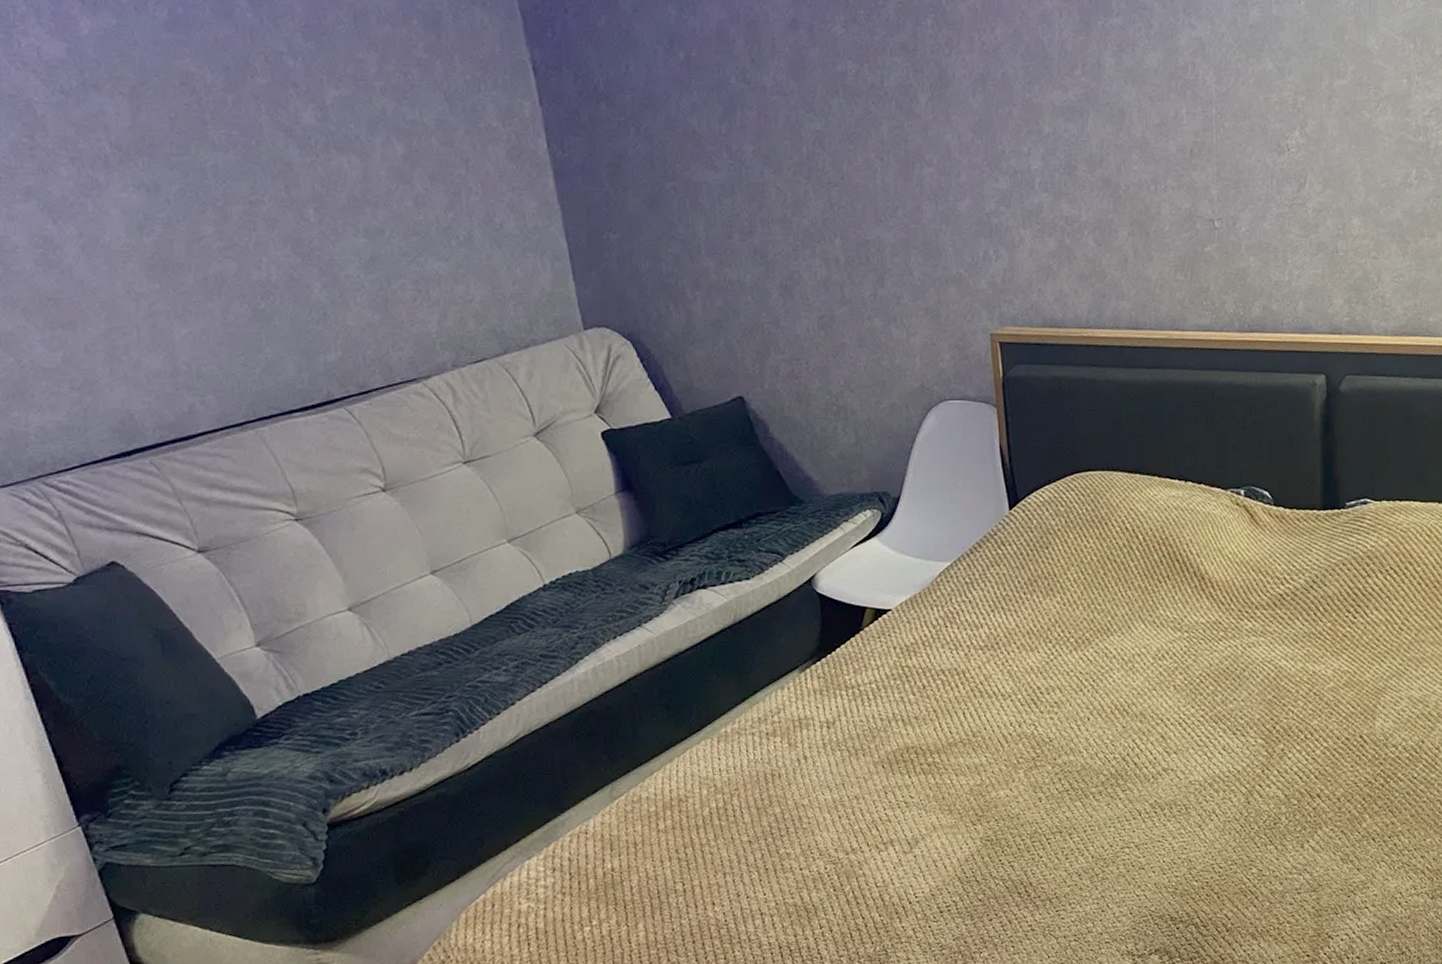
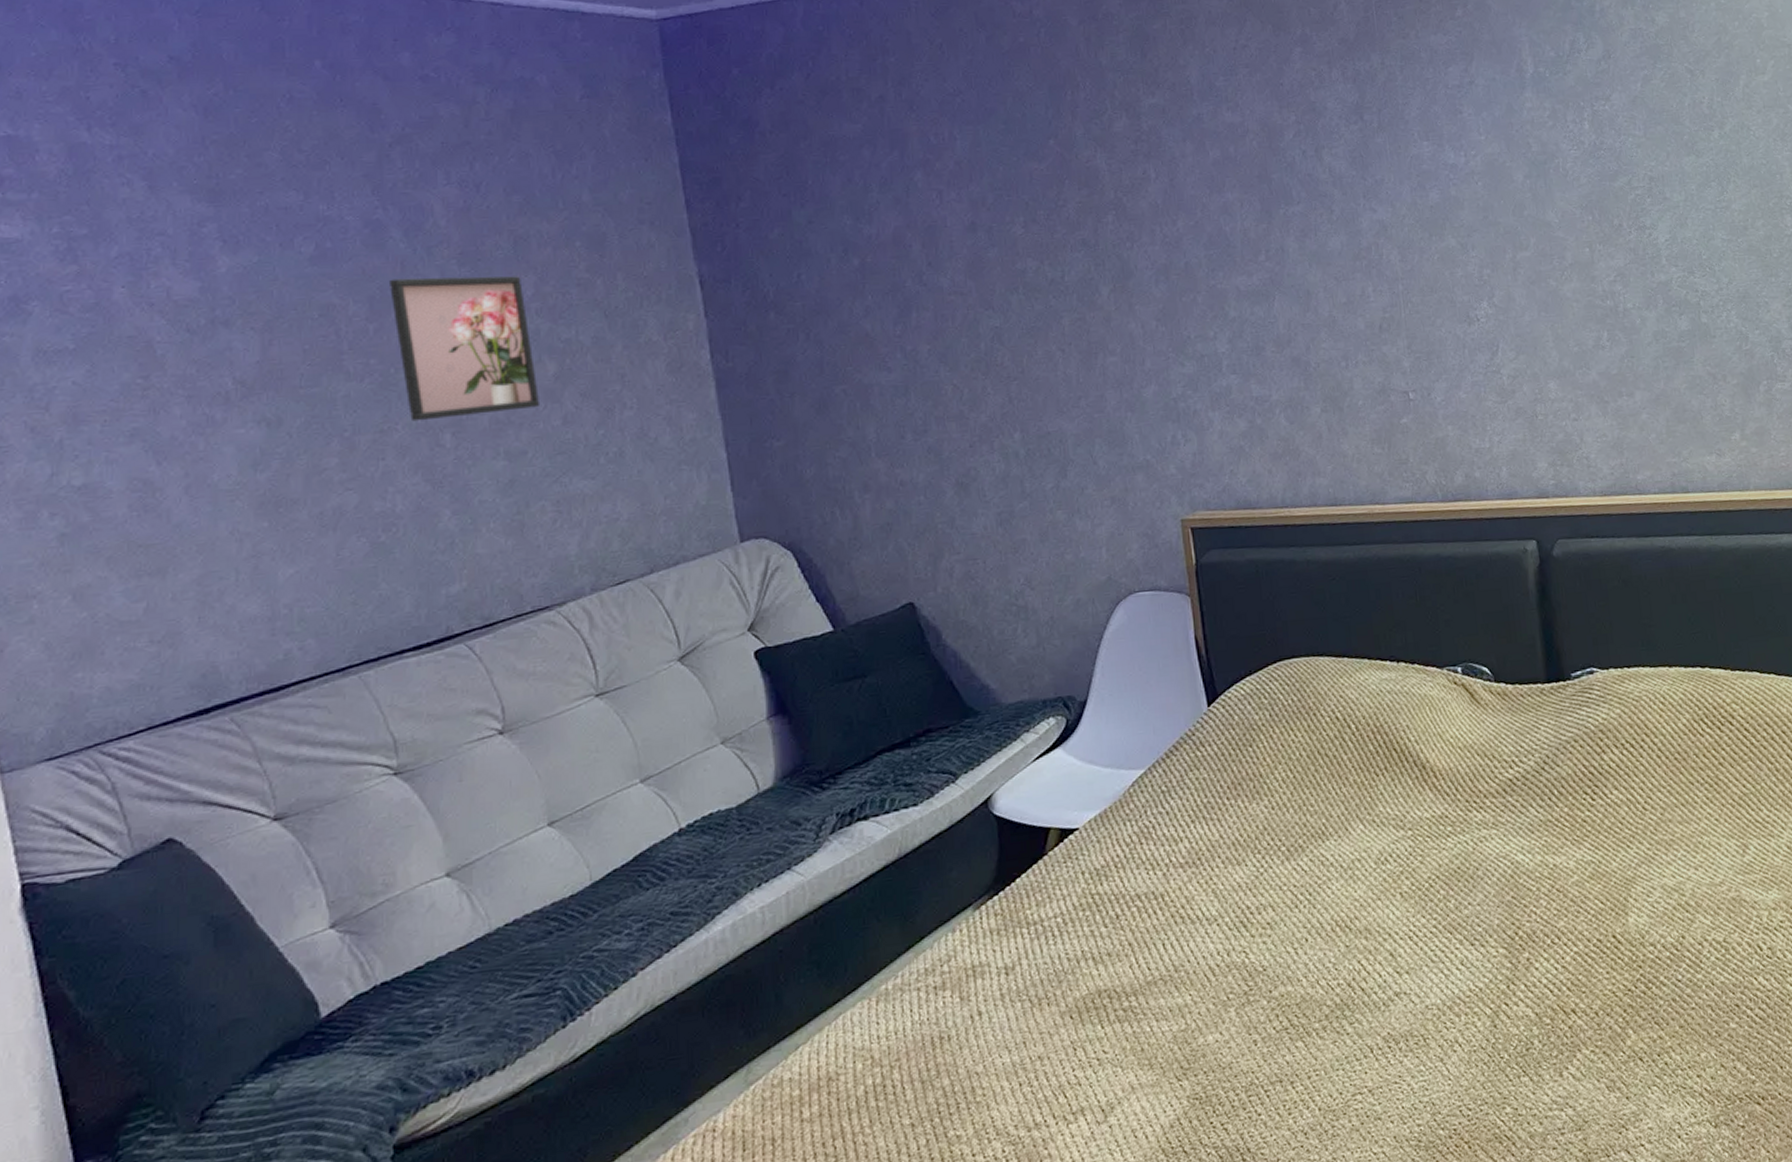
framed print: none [241,49,393,195] -> present [390,276,541,422]

